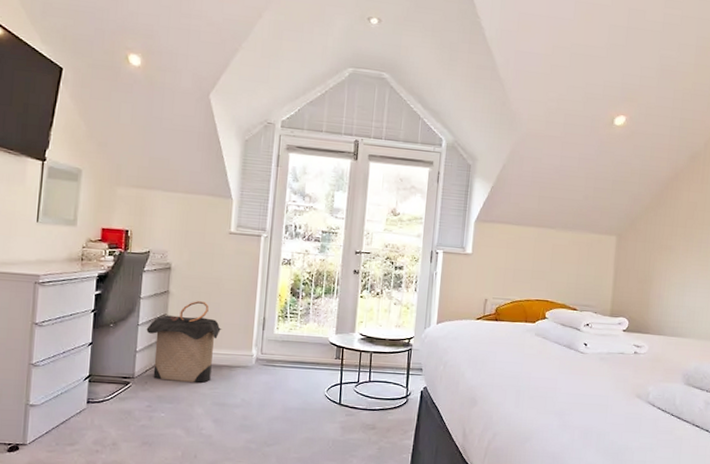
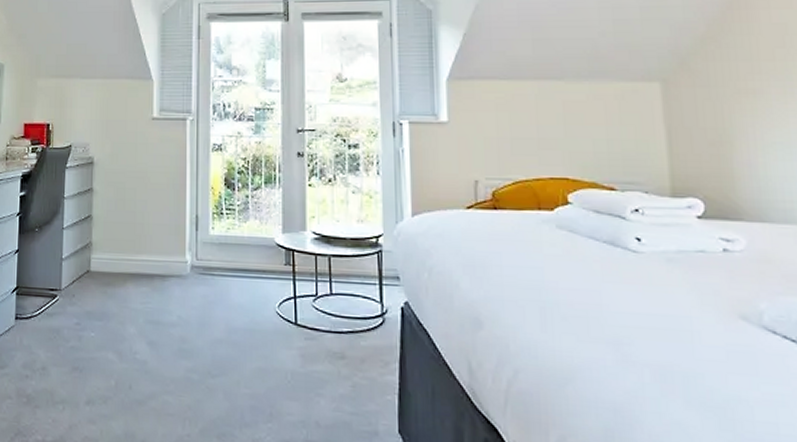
laundry hamper: present [146,301,222,383] -> none [71,199,151,296]

